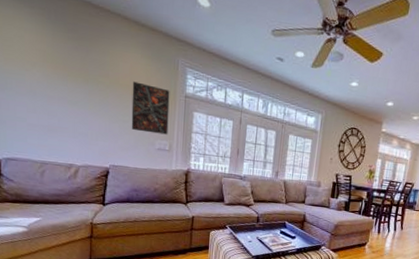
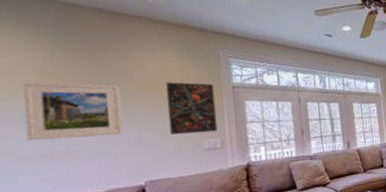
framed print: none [32,61,99,121] -> present [22,82,124,140]

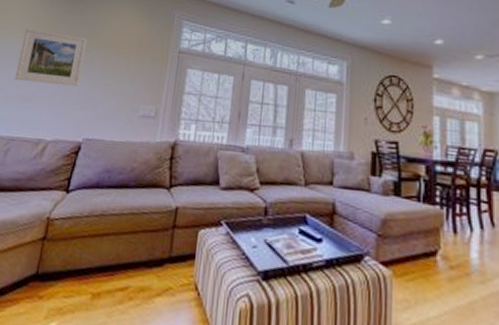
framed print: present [165,82,218,135] -> none [114,40,162,98]

